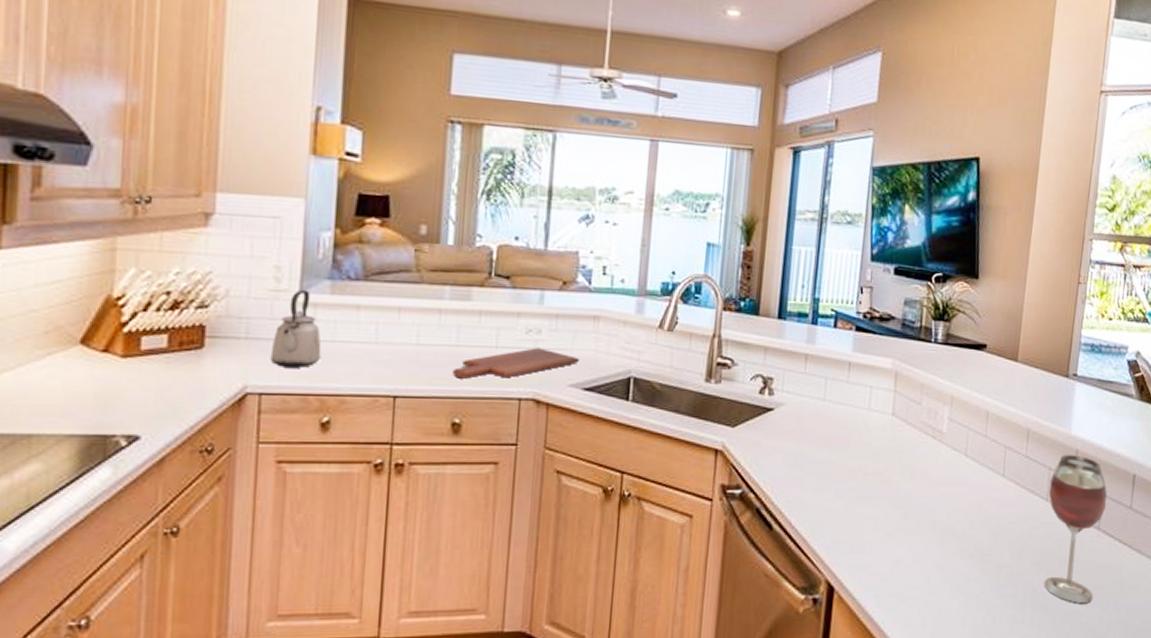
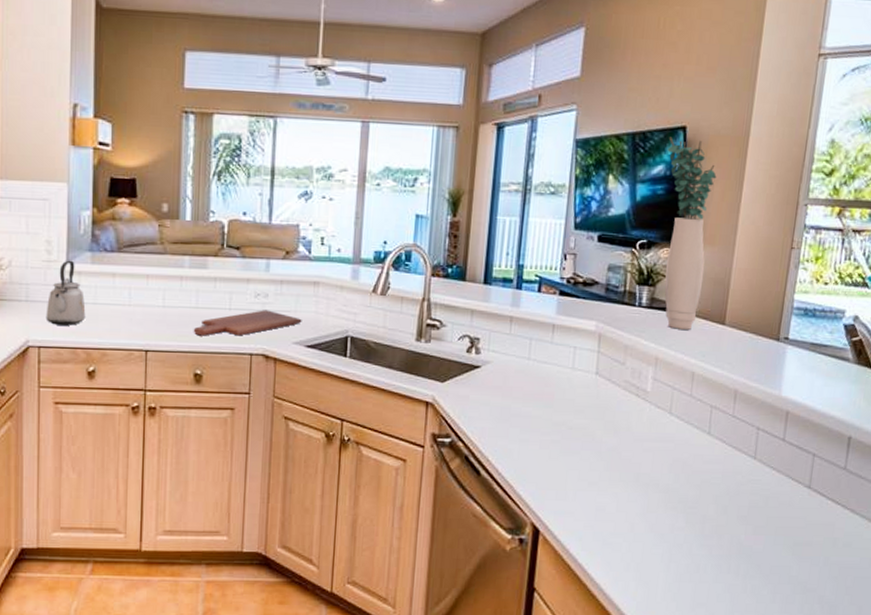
vase: none [959,167,1009,367] -> present [664,137,717,330]
wineglass: present [1045,455,1108,603] -> none [751,416,820,557]

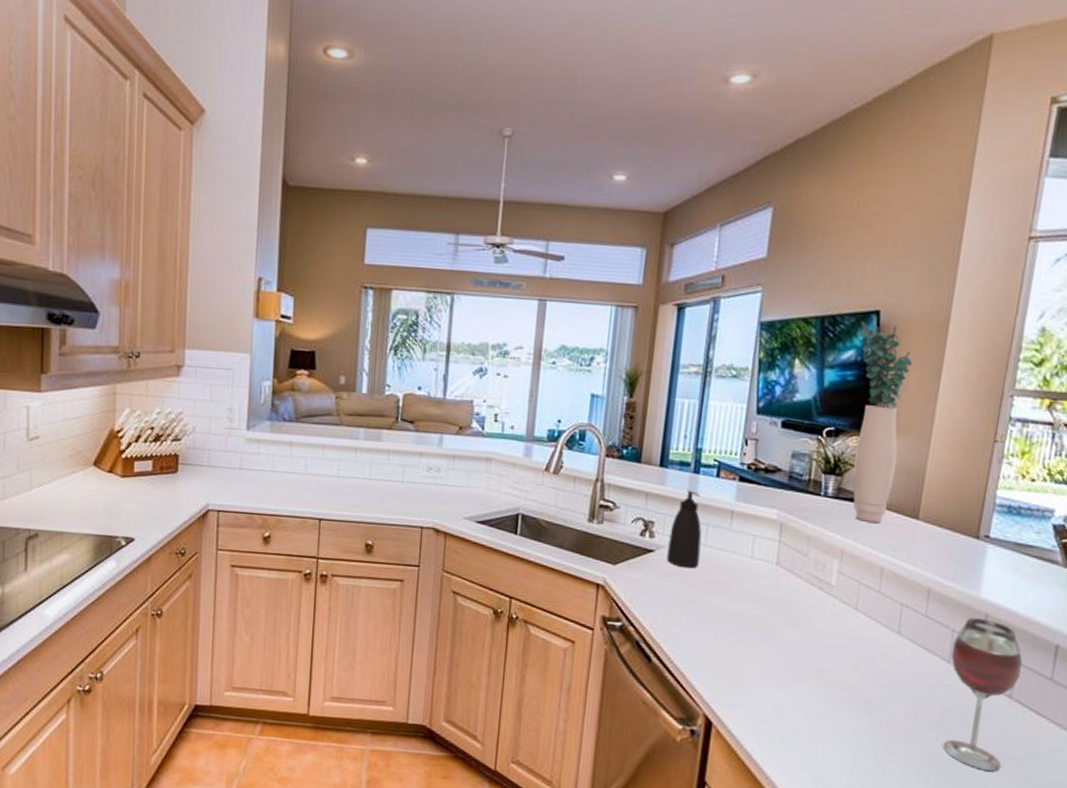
kettle: present [45,260,86,326] -> none [225,428,264,492]
cutting board: present [193,310,302,336] -> none [365,484,473,509]
soap dispenser: none [493,306,526,382] -> present [667,491,702,569]
wineglass: none [751,416,820,557] -> present [943,618,1023,771]

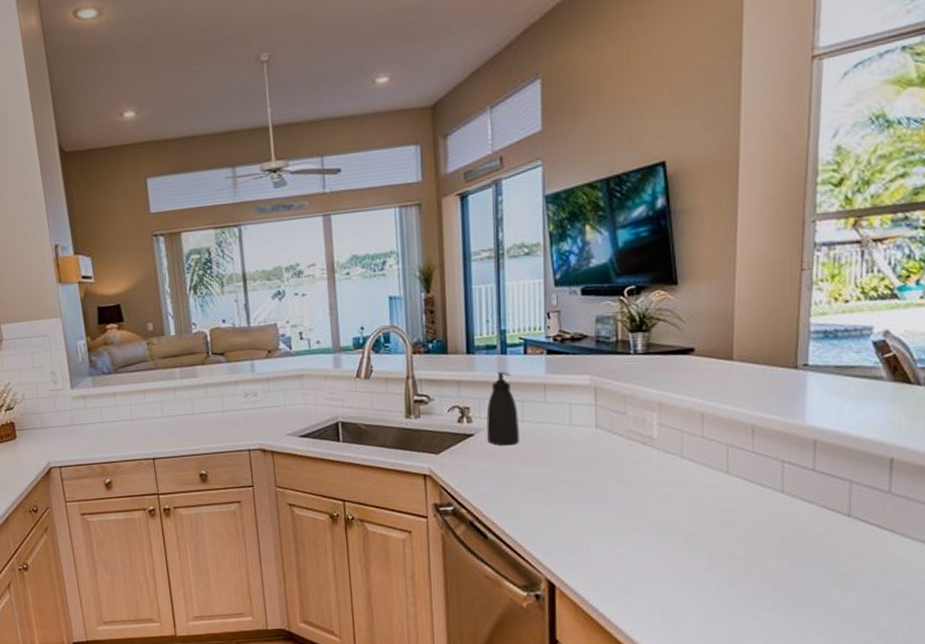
vase: present [852,321,913,523] -> none [647,174,706,372]
wineglass: present [943,618,1023,771] -> none [783,445,858,589]

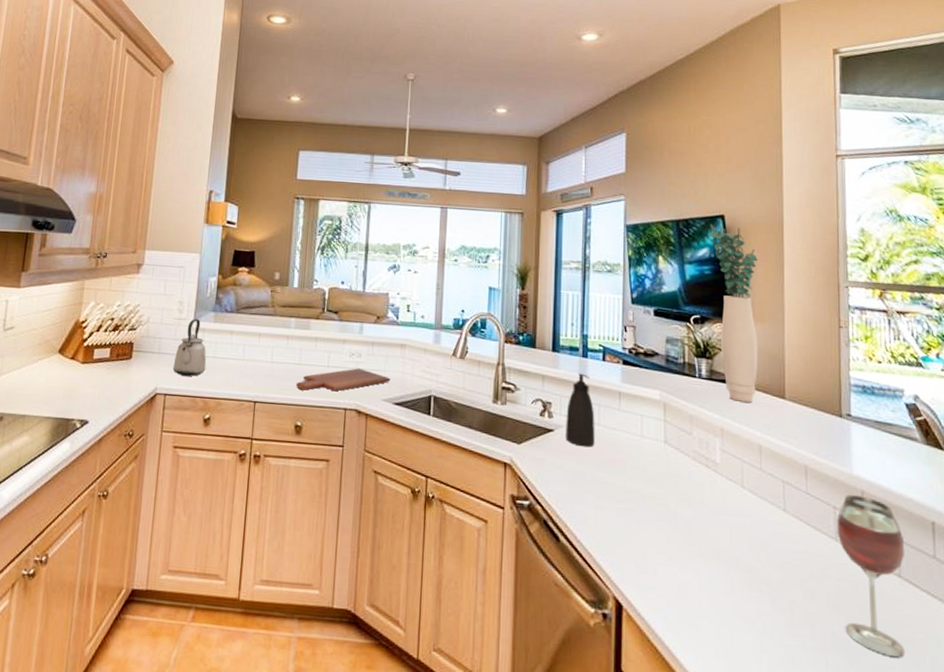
kettle: none [60,386,96,446] -> present [173,318,207,376]
cutting board: none [192,407,293,440] -> present [295,368,391,392]
vase: none [647,174,706,372] -> present [709,224,758,402]
wineglass: none [783,445,858,589] -> present [836,495,905,657]

